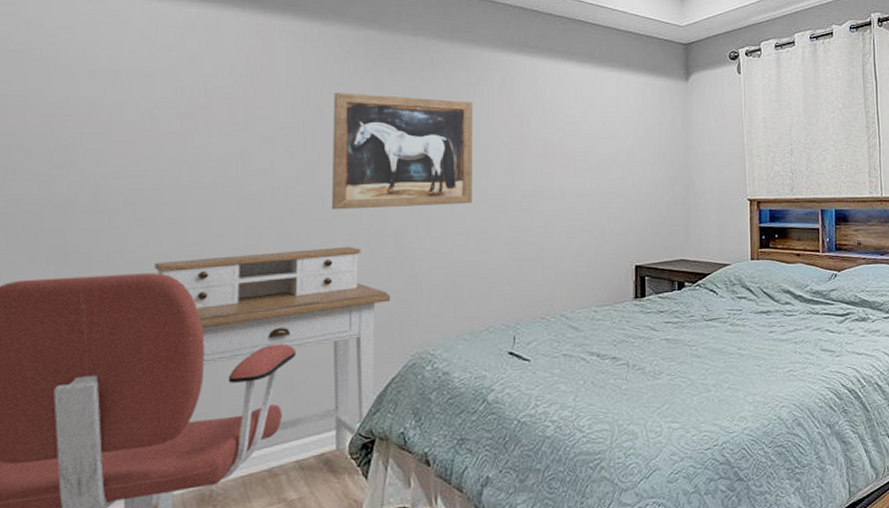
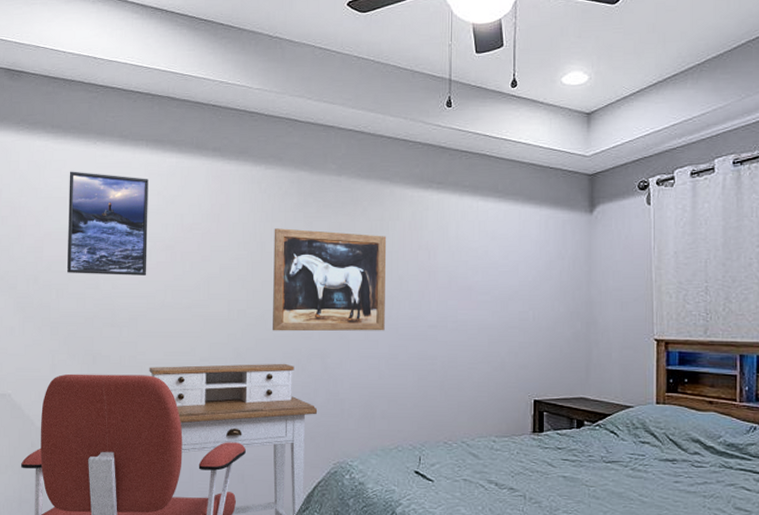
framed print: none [23,17,156,150] -> present [67,171,149,275]

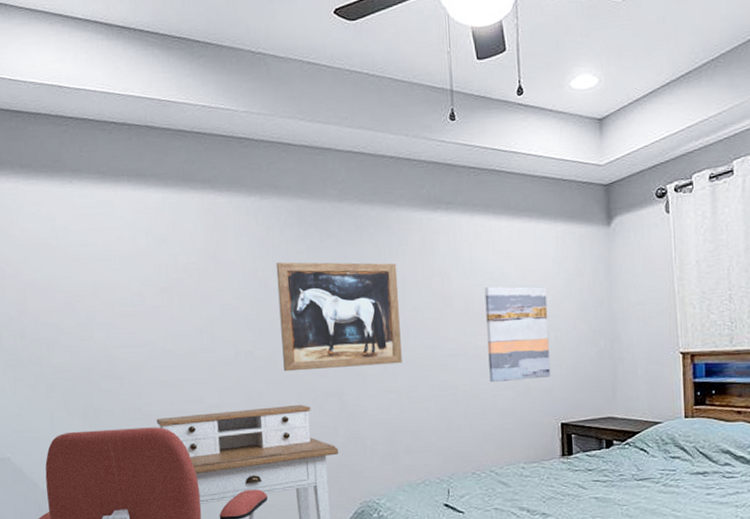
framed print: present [67,171,149,275] -> none [46,214,143,325]
wall art: none [468,264,528,356] -> present [484,286,551,383]

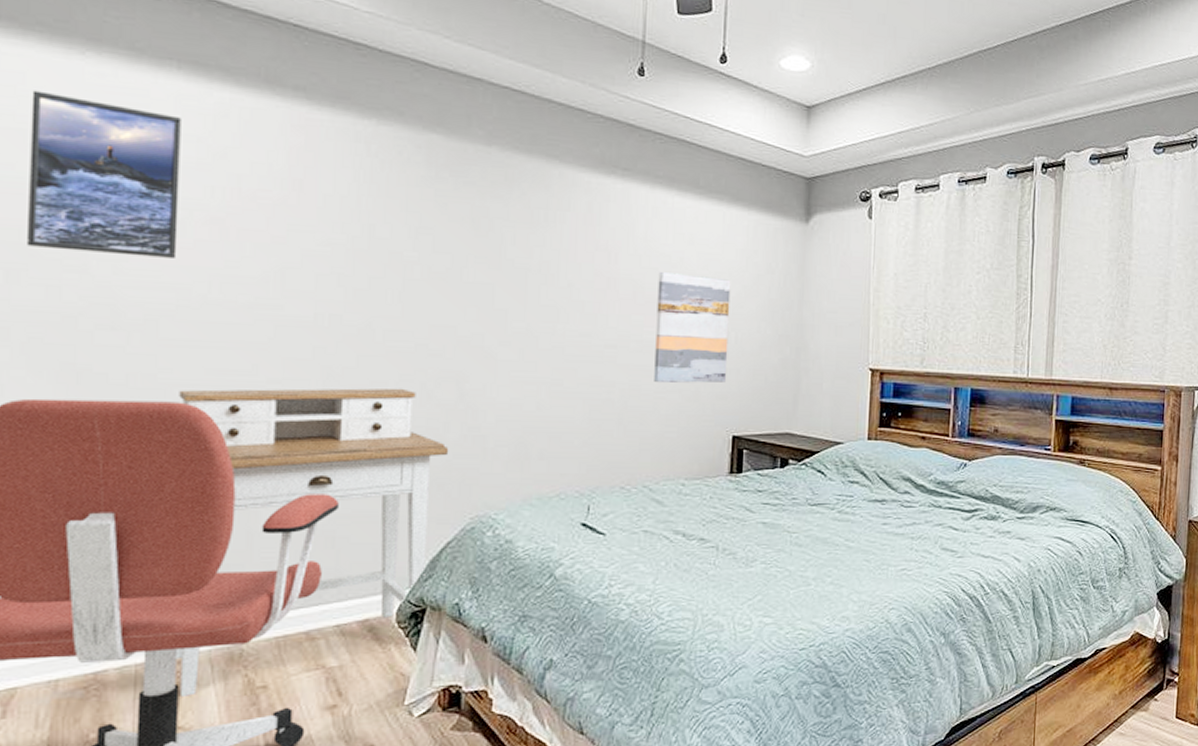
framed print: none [46,214,143,325] -> present [27,90,181,258]
wall art: present [276,262,402,372] -> none [384,207,553,350]

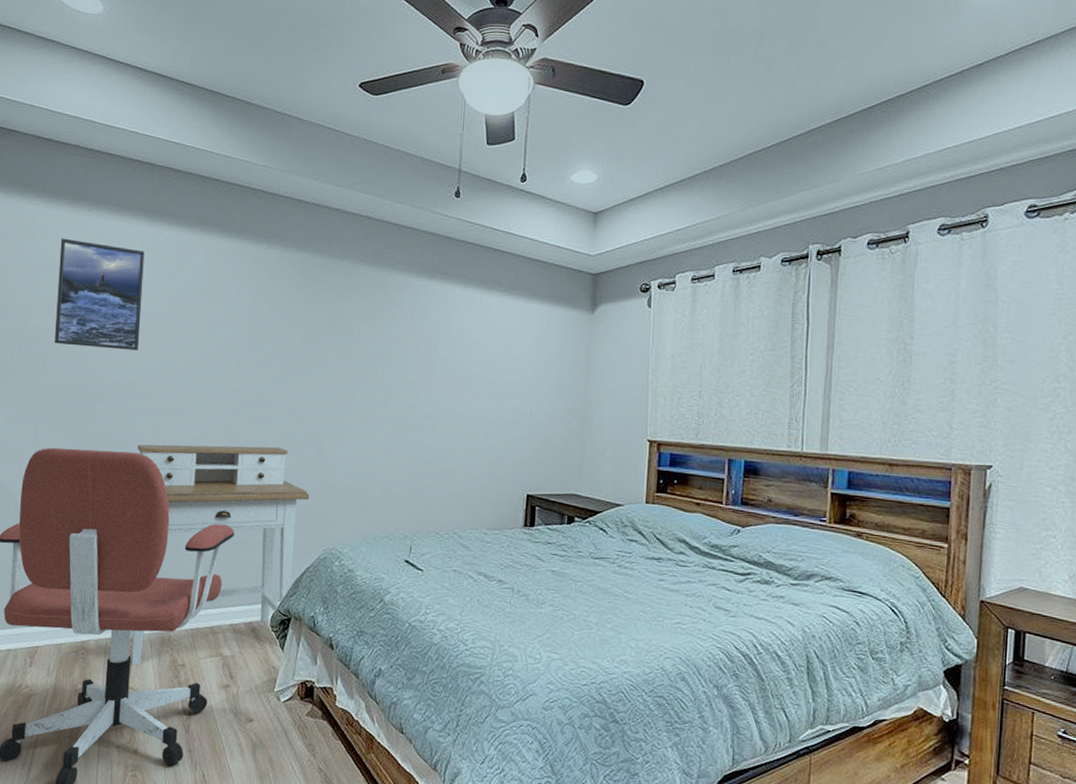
wall art: present [654,272,731,383] -> none [463,357,527,449]

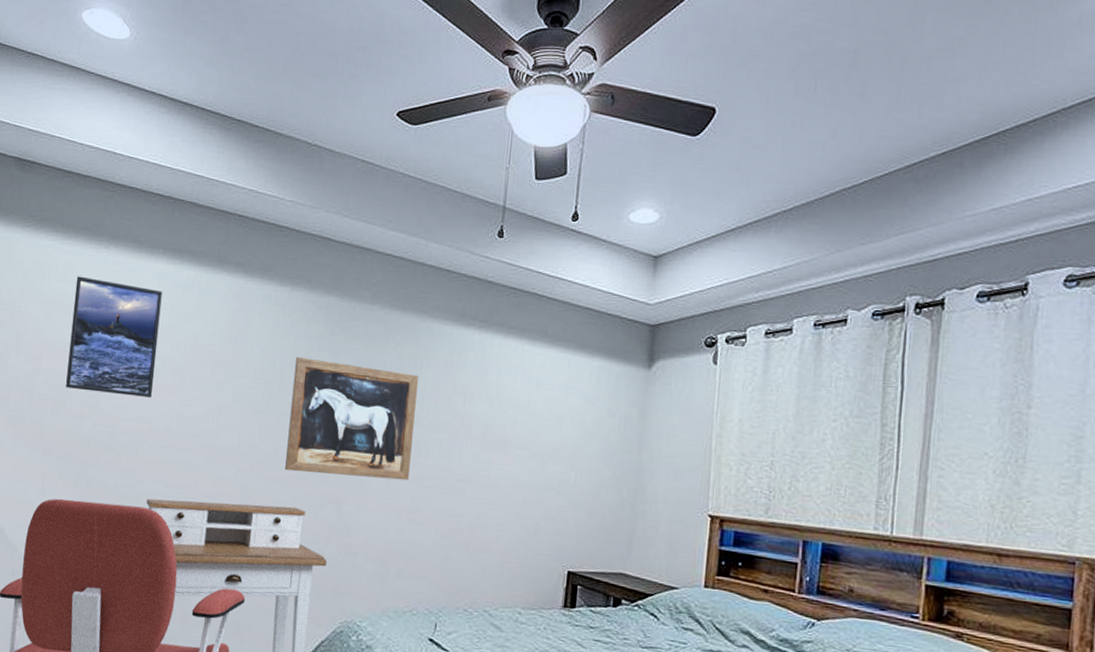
wall art: none [267,309,388,419] -> present [285,357,419,481]

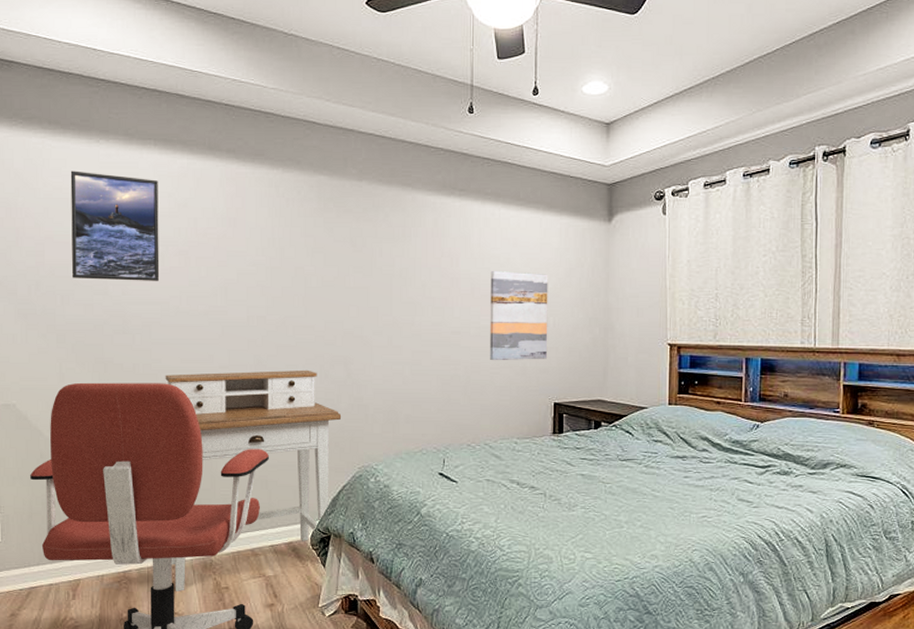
wall art: present [285,357,419,481] -> none [293,234,409,338]
wall art: none [498,414,573,520] -> present [490,271,548,361]

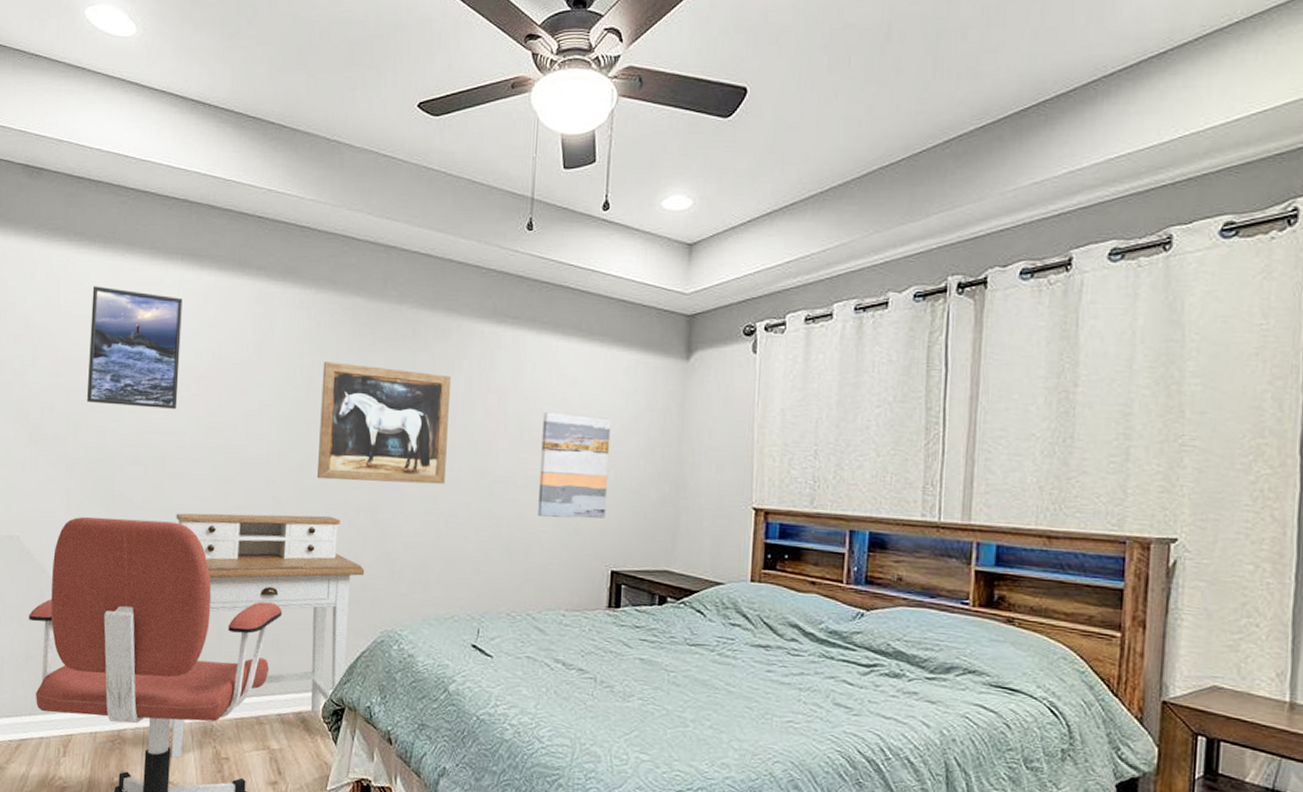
wall art: none [293,234,409,338] -> present [317,361,452,485]

